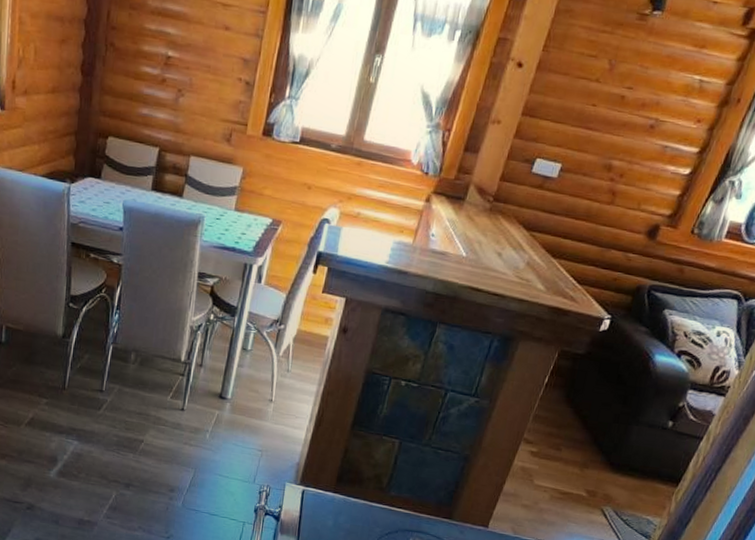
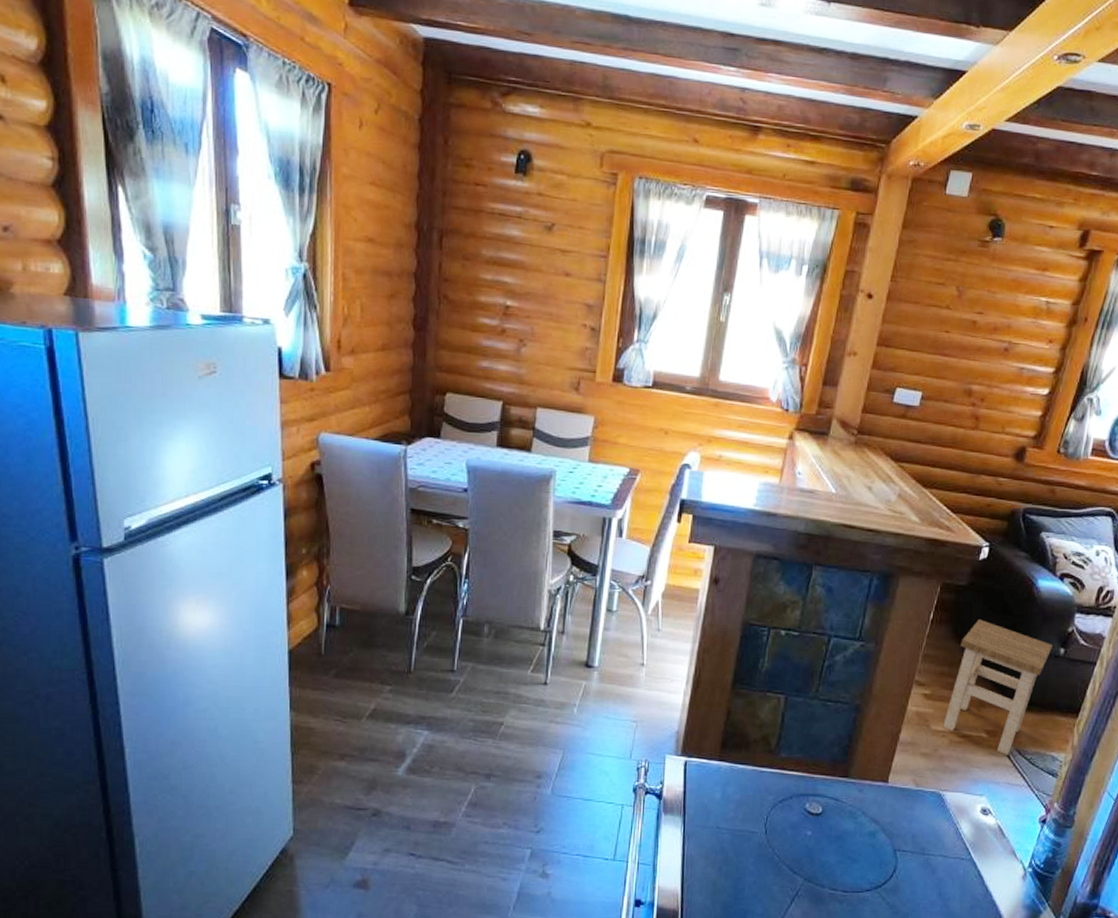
stool: none [545,387,662,515] -> present [943,620,1053,755]

